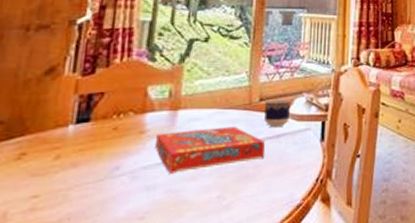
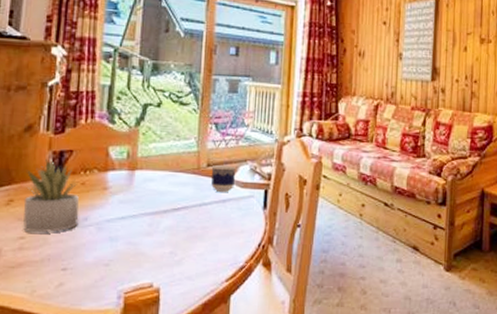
succulent plant: none [36,103,110,189] -> present [22,158,79,233]
snack box: present [155,126,265,174] -> none [117,188,212,228]

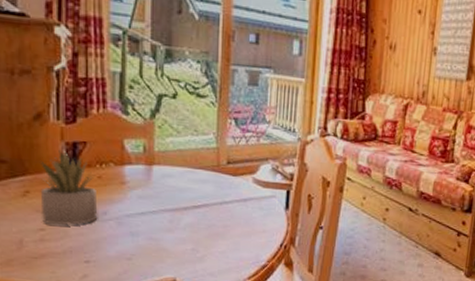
cup: present [211,165,237,192] -> none [231,163,258,191]

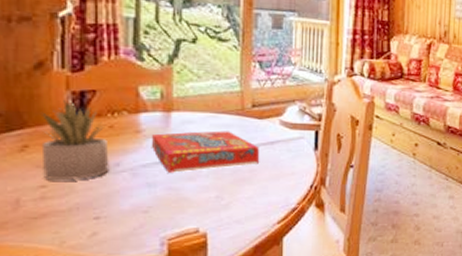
snack box: none [136,185,233,224] -> present [152,131,260,173]

